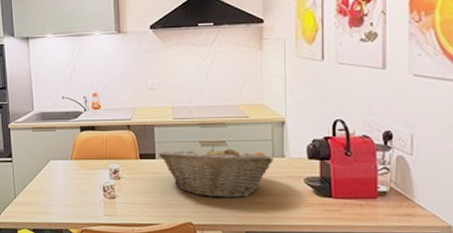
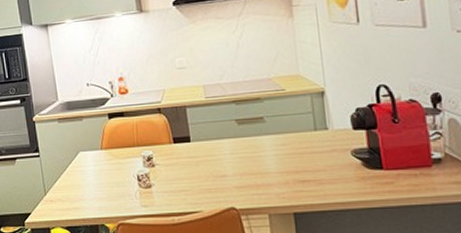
fruit basket: present [158,145,274,199] -> none [193,123,317,179]

